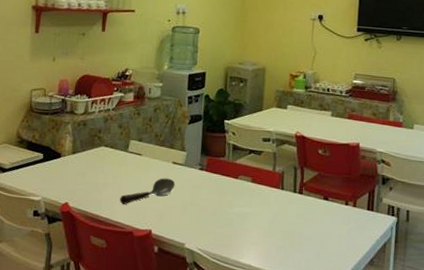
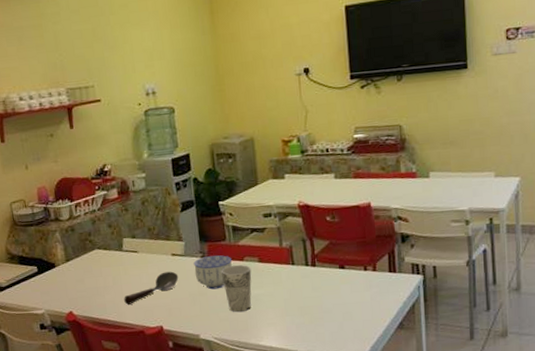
bowl: none [191,169,228,202] -> present [194,255,233,290]
cup: none [215,181,244,228] -> present [221,264,252,313]

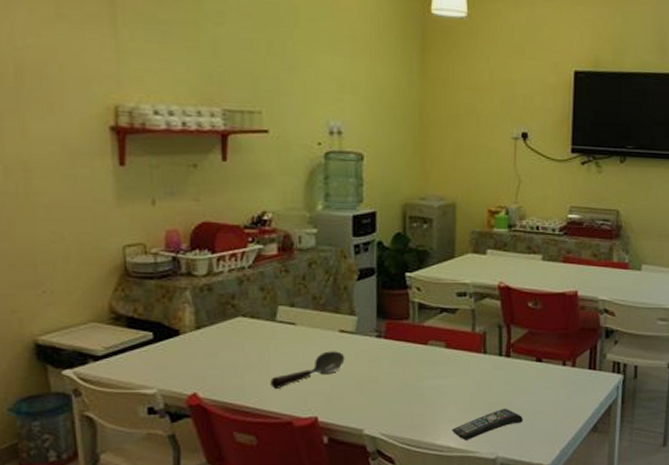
bowl: present [194,255,233,290] -> none [366,335,414,376]
cup: present [221,264,252,313] -> none [400,348,436,405]
remote control: none [271,311,334,341] -> present [451,408,523,440]

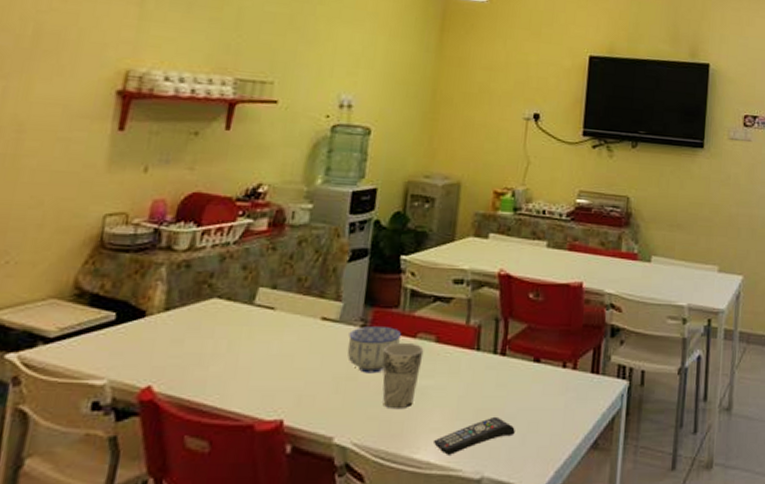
spoon: present [270,351,345,390] -> none [236,341,324,385]
bowl: none [366,335,414,376] -> present [347,325,402,374]
cup: none [400,348,436,405] -> present [382,342,424,410]

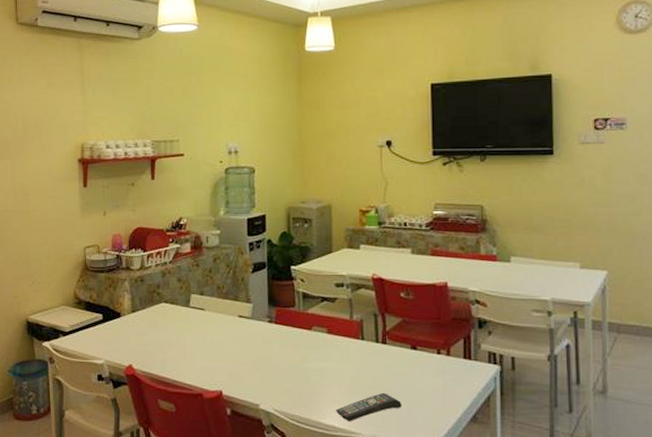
bowl: present [347,325,402,374] -> none [260,321,300,358]
cup: present [382,342,424,410] -> none [288,333,319,385]

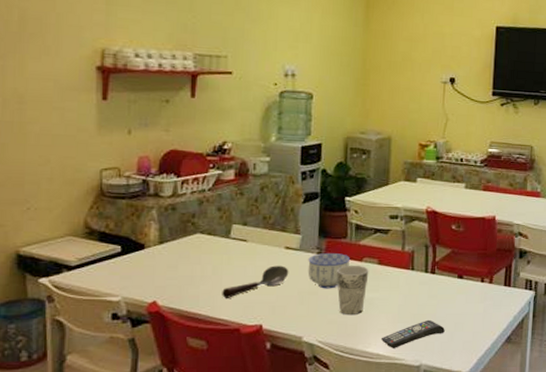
spoon: none [185,333,243,365] -> present [222,265,289,300]
bowl: none [260,321,300,358] -> present [308,252,351,289]
cup: none [288,333,319,385] -> present [337,265,369,316]

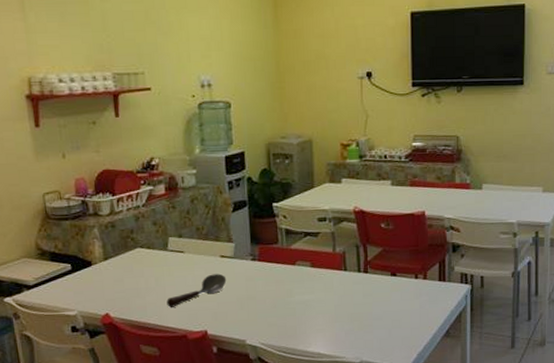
bowl: present [308,252,351,289] -> none [243,258,284,294]
cup: present [337,265,369,316] -> none [272,268,303,318]
remote control: present [380,319,445,348] -> none [320,318,382,347]

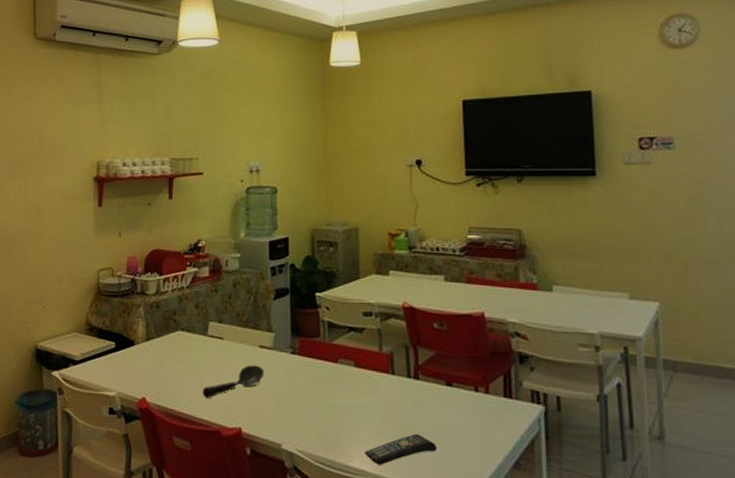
remote control: none [320,318,382,347] -> present [364,433,437,465]

